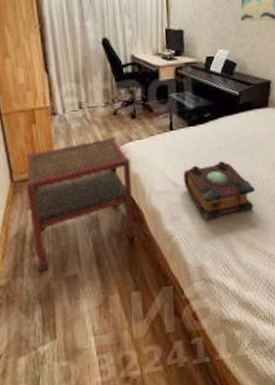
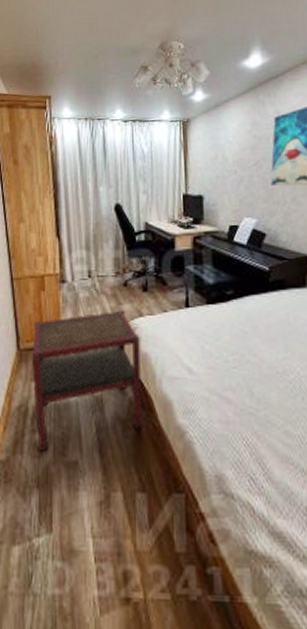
book: present [184,161,256,220] -> none [201,348,291,418]

